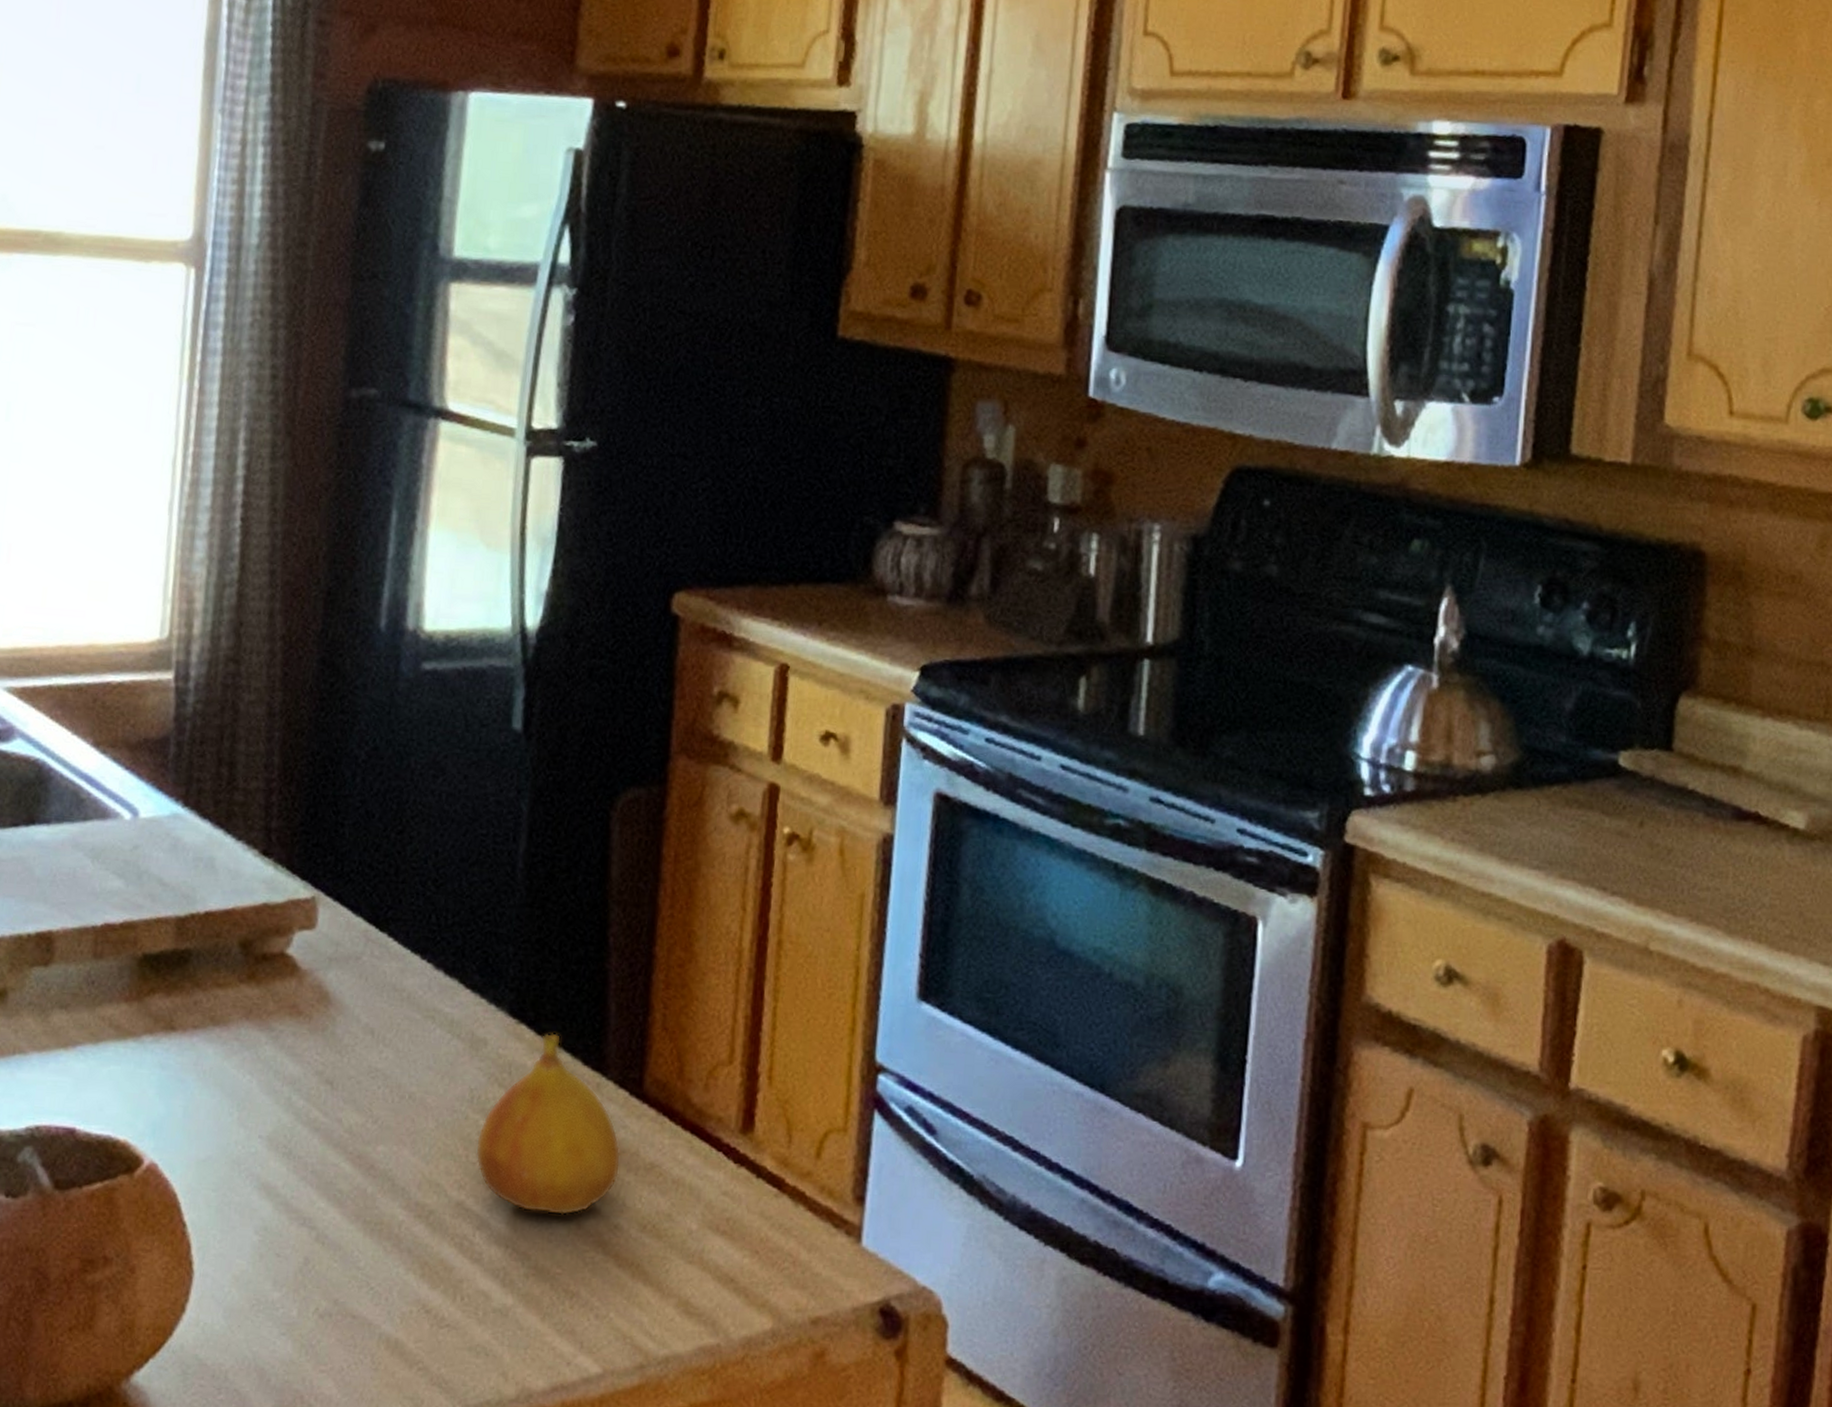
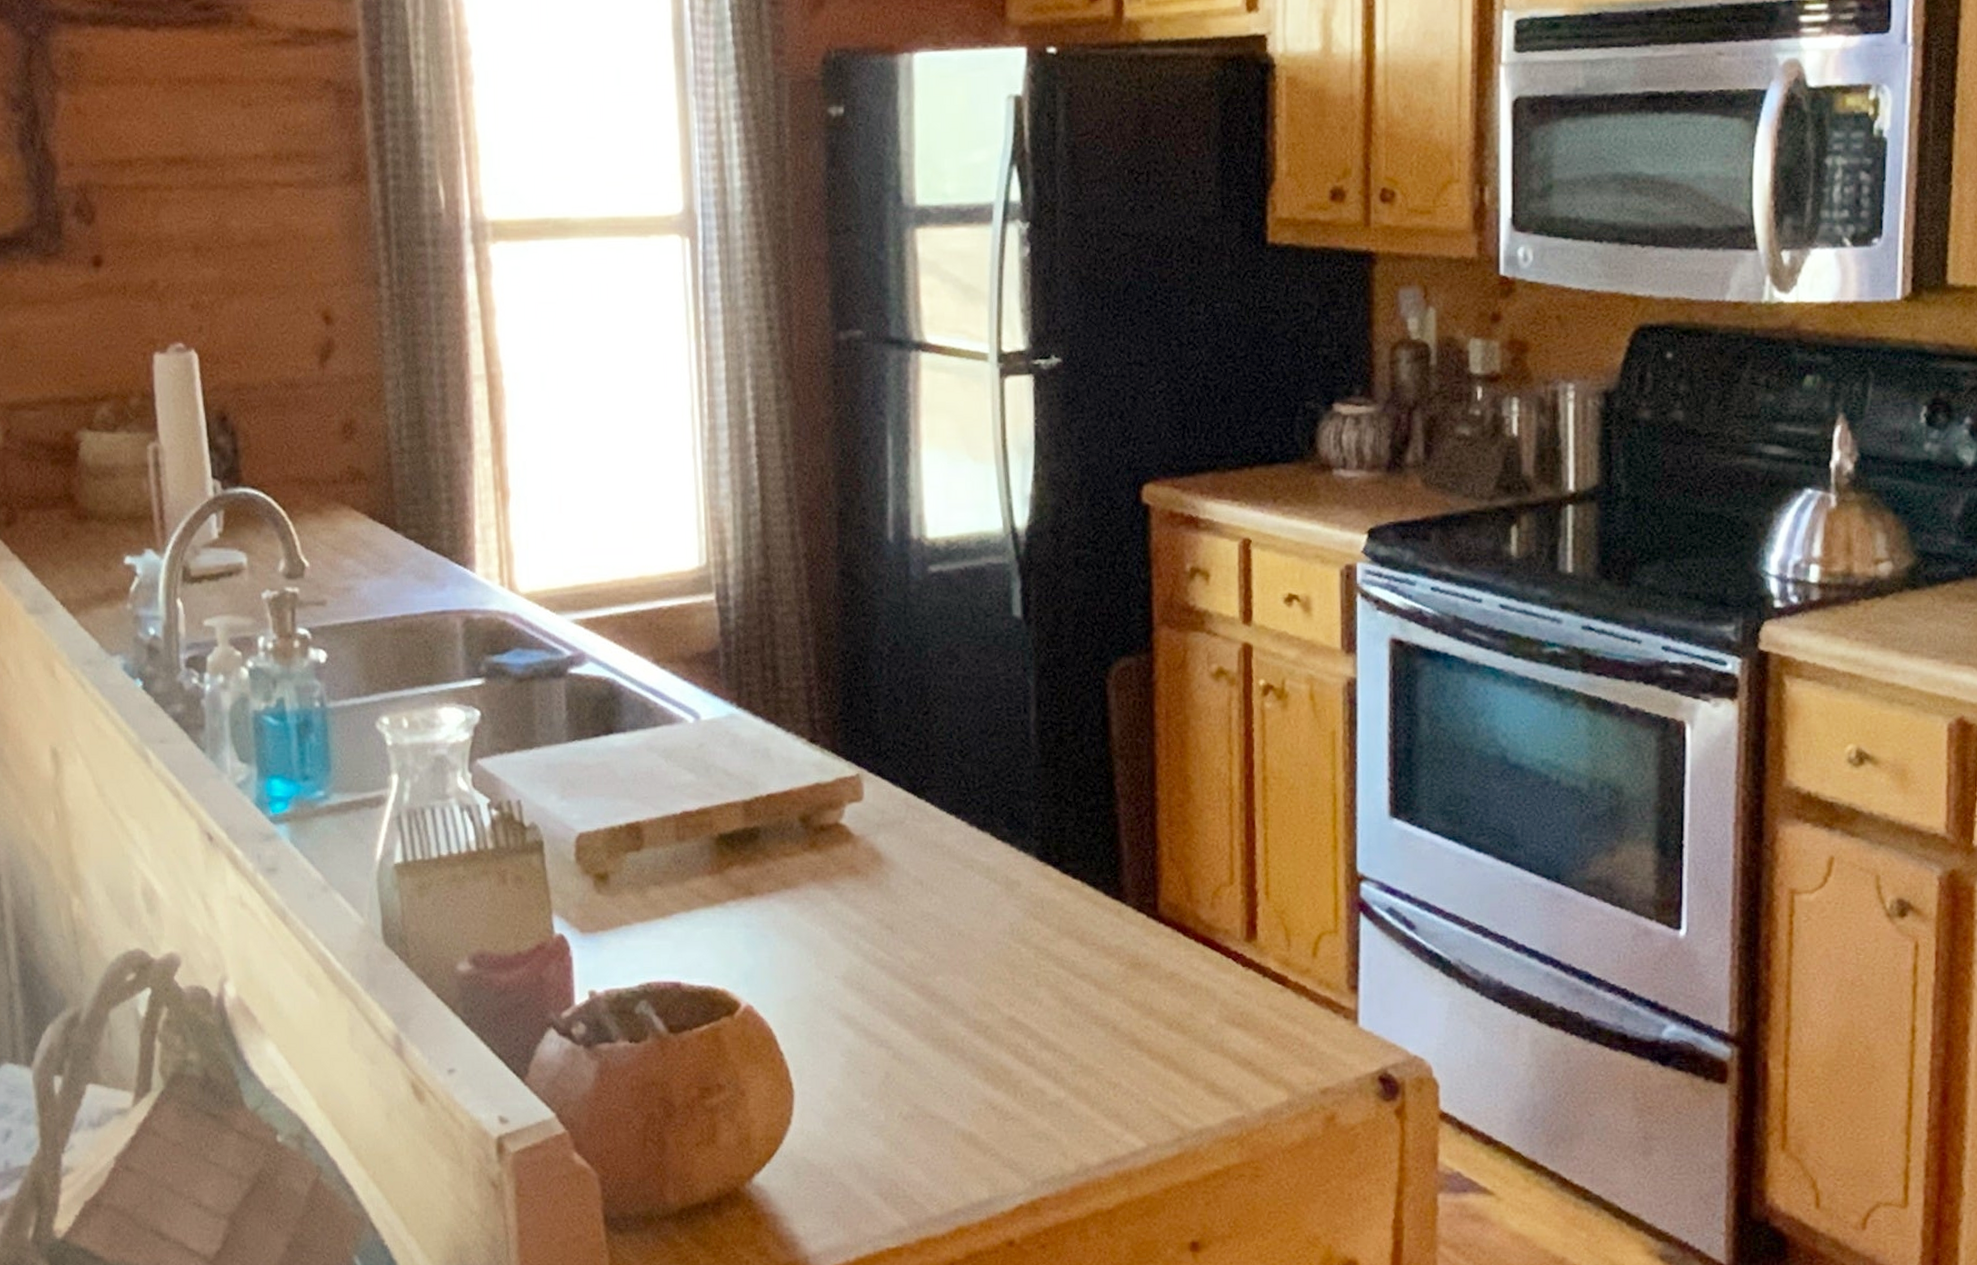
fruit: present [475,1032,621,1216] -> none [1019,871,1145,1022]

